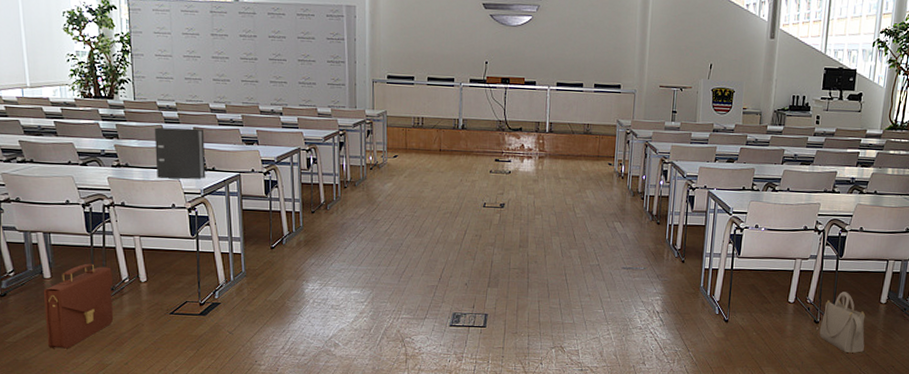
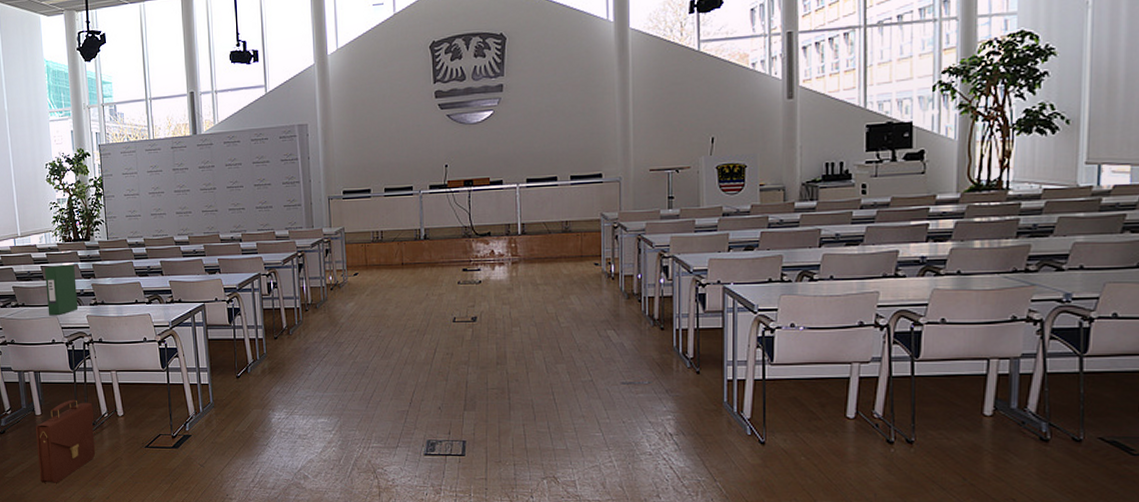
binder: none [59,121,98,175] -> present [45,264,79,315]
binder: present [154,127,206,180] -> none [125,262,173,313]
handbag: present [819,292,866,353] -> none [895,402,966,482]

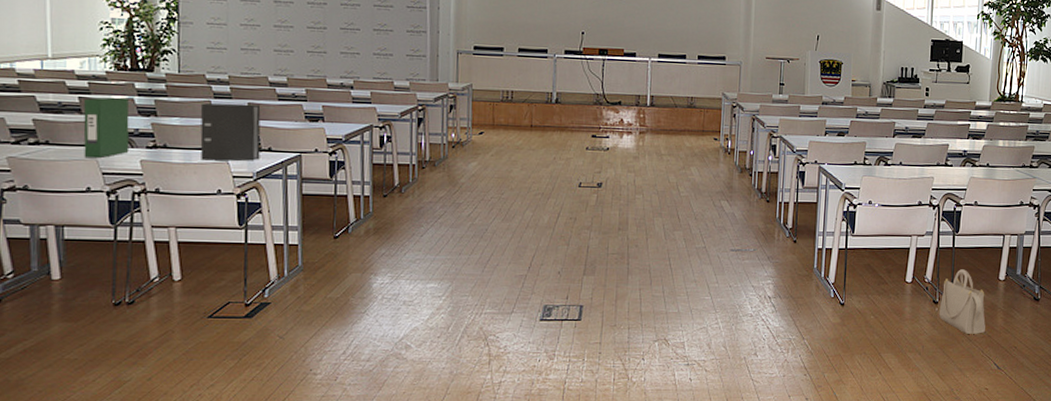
briefcase: present [35,399,96,483] -> none [49,261,139,364]
binder: none [125,262,173,313] -> present [200,103,261,162]
handbag: none [895,402,966,482] -> present [939,269,986,334]

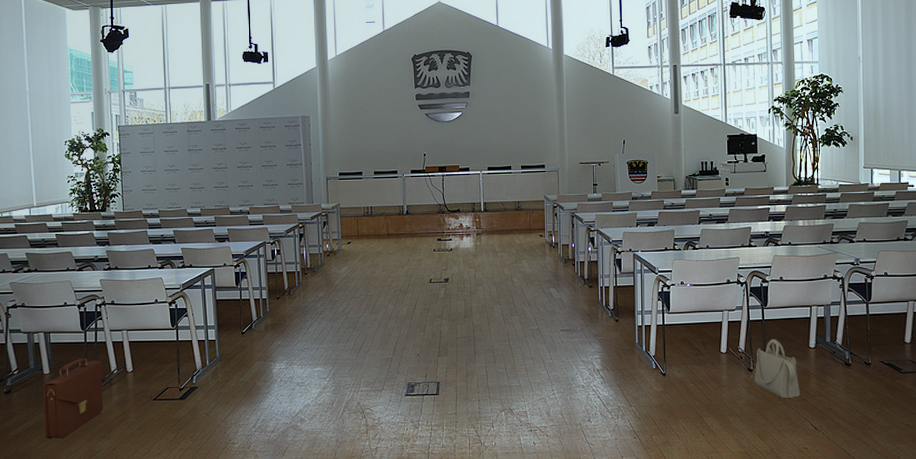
briefcase: none [49,261,139,364] -> present [42,358,104,439]
binder: present [83,97,130,158] -> none [60,232,92,279]
binder: present [200,103,261,162] -> none [140,231,184,277]

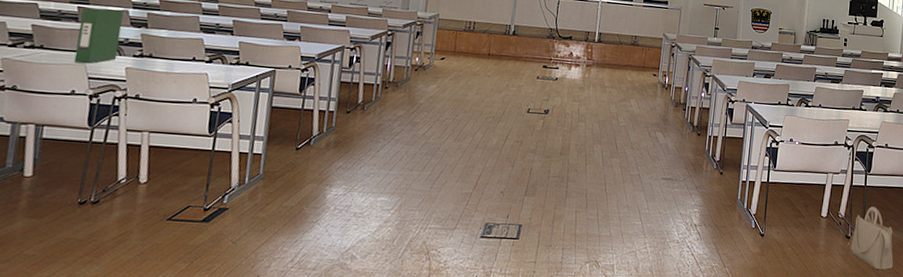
briefcase: present [42,358,104,439] -> none [8,160,109,260]
binder: none [60,232,92,279] -> present [73,8,124,63]

